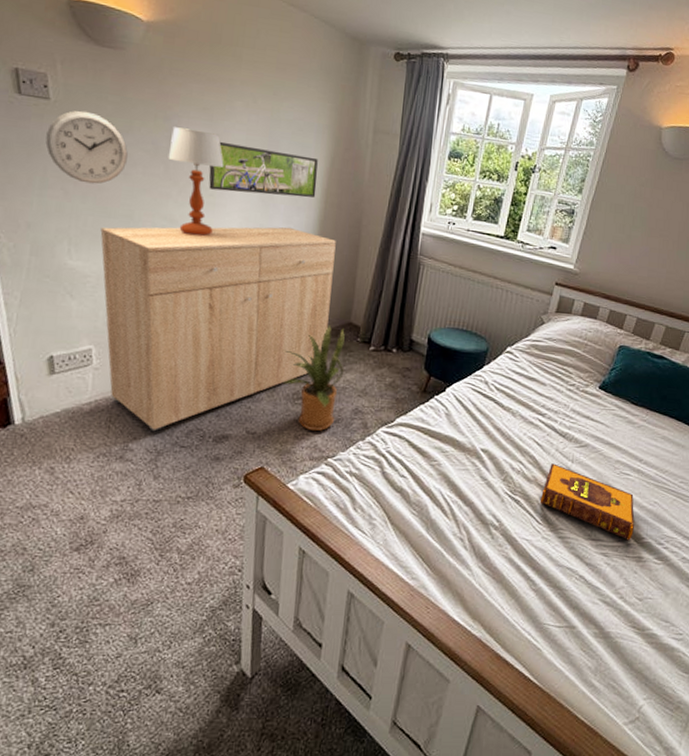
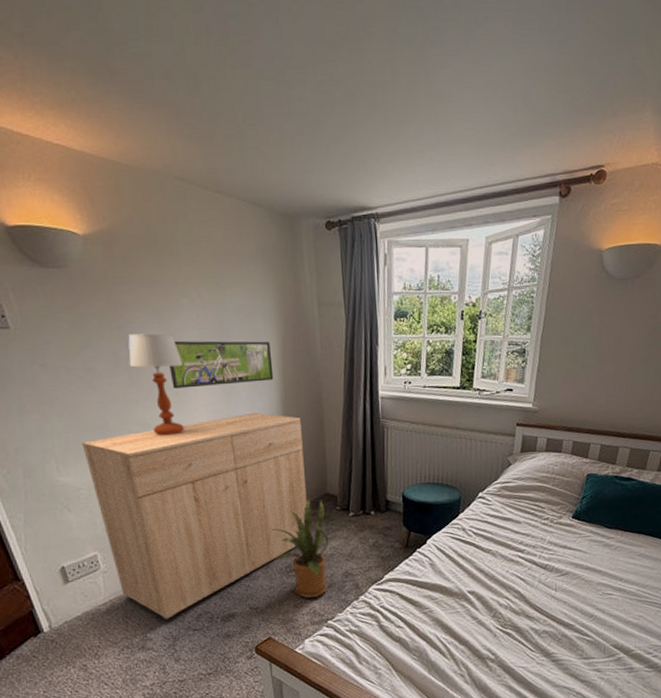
wall clock: present [45,111,128,184] -> none [14,333,93,403]
hardback book: present [539,463,635,541] -> none [530,594,623,655]

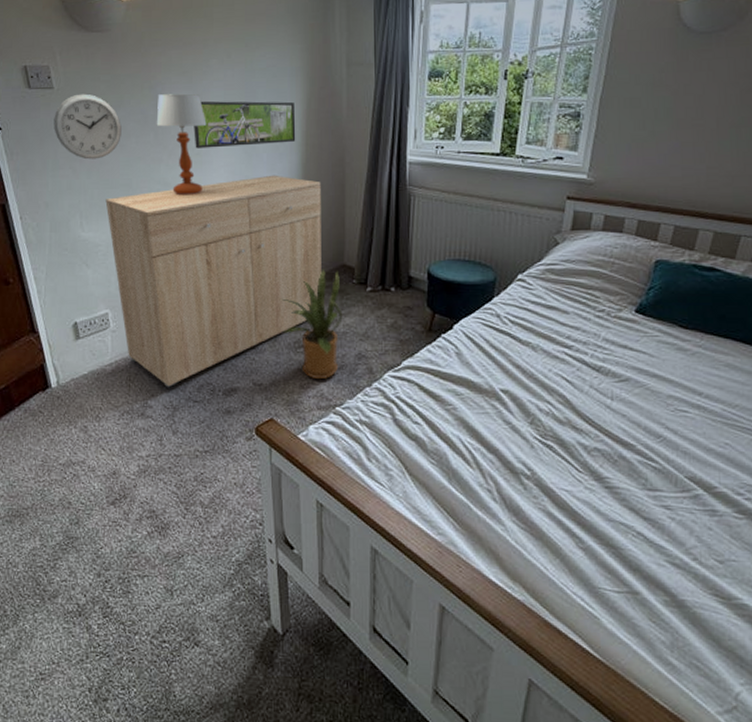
wall clock: none [14,333,93,403] -> present [54,93,121,160]

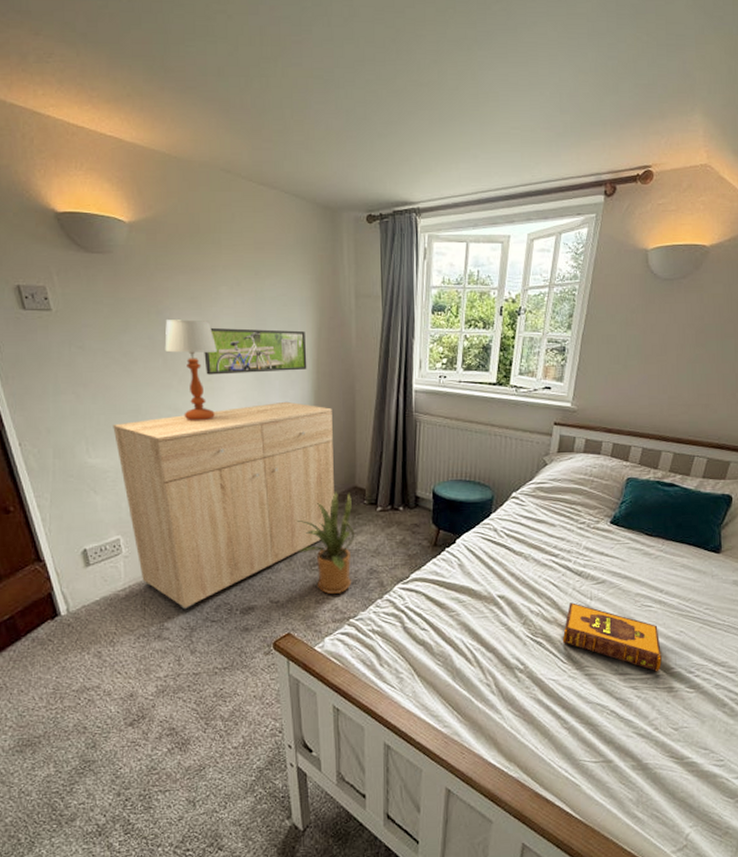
wall clock: present [54,93,121,160] -> none [53,316,128,385]
hardback book: none [577,402,701,491] -> present [562,602,662,672]

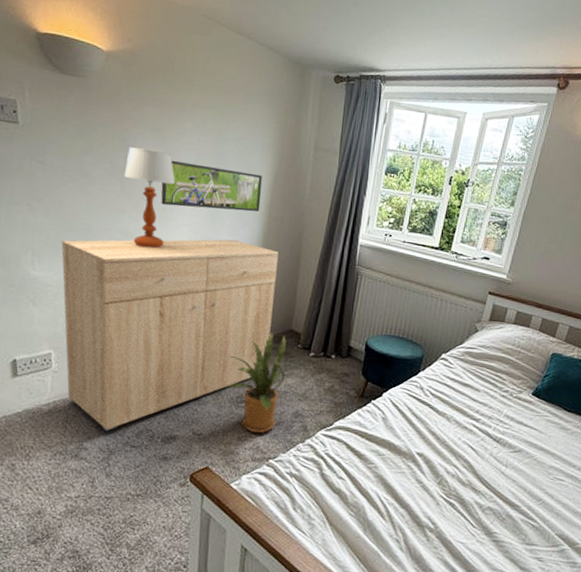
hardback book: present [562,602,662,672] -> none [474,468,569,546]

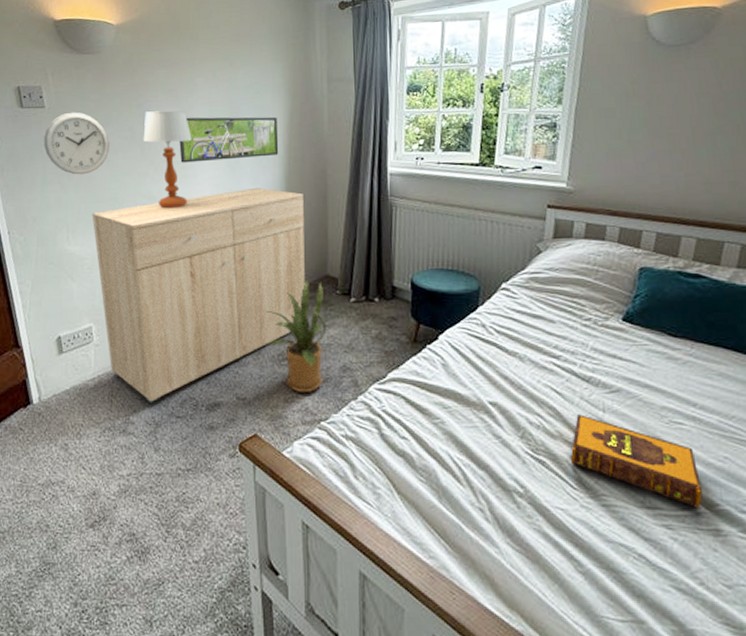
wall clock: none [14,133,88,201] -> present [44,112,109,175]
hardback book: none [474,468,569,546] -> present [570,414,703,508]

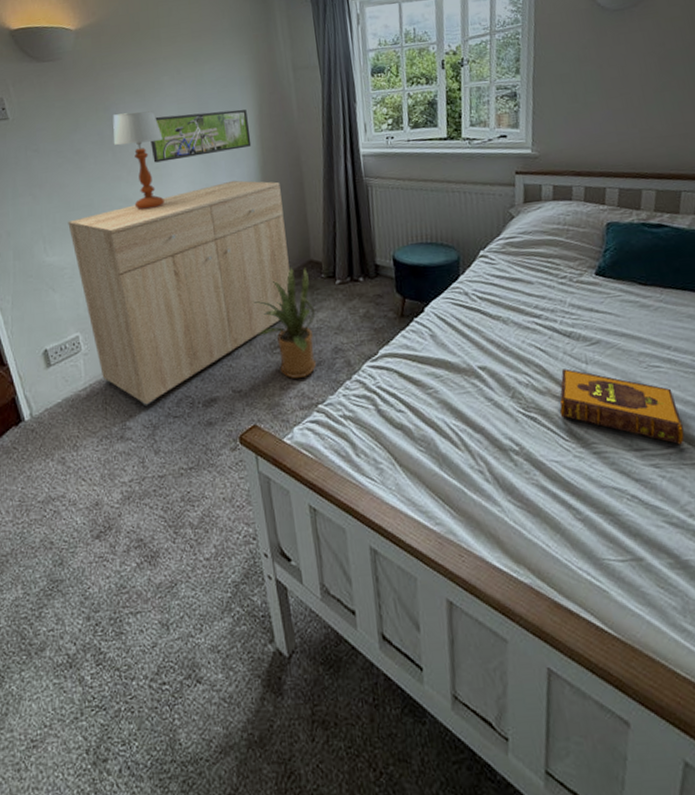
wall clock: present [44,112,109,175] -> none [10,121,80,185]

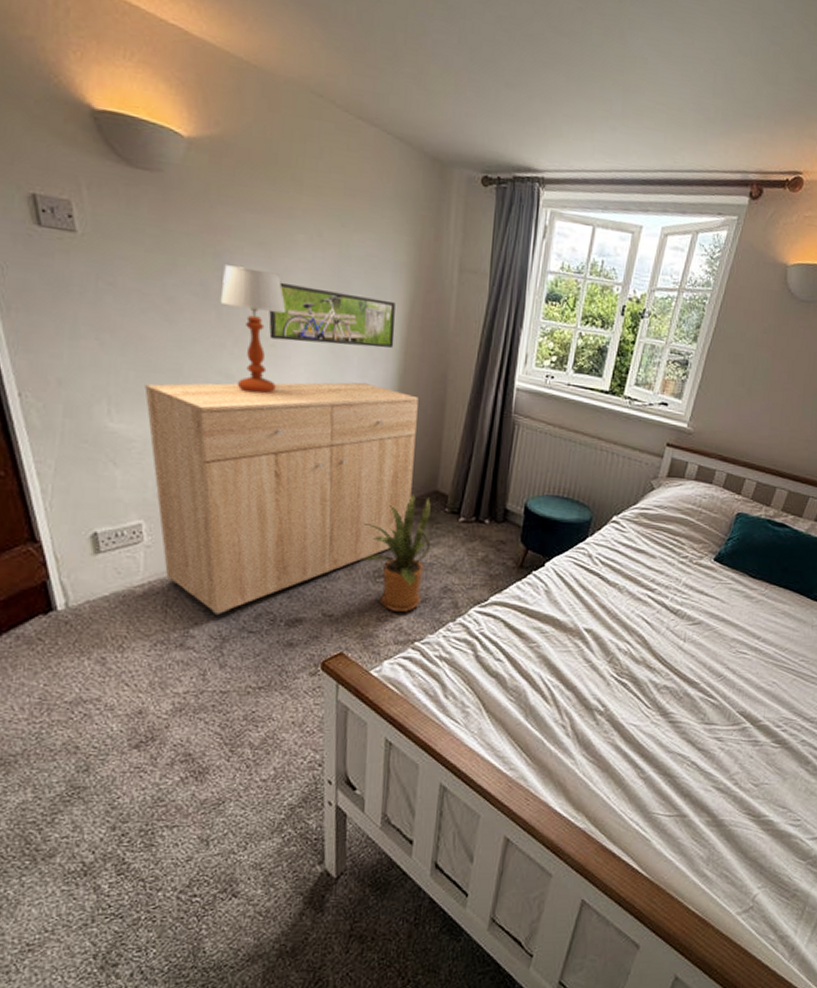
hardback book: present [559,368,685,445] -> none [648,643,751,724]

